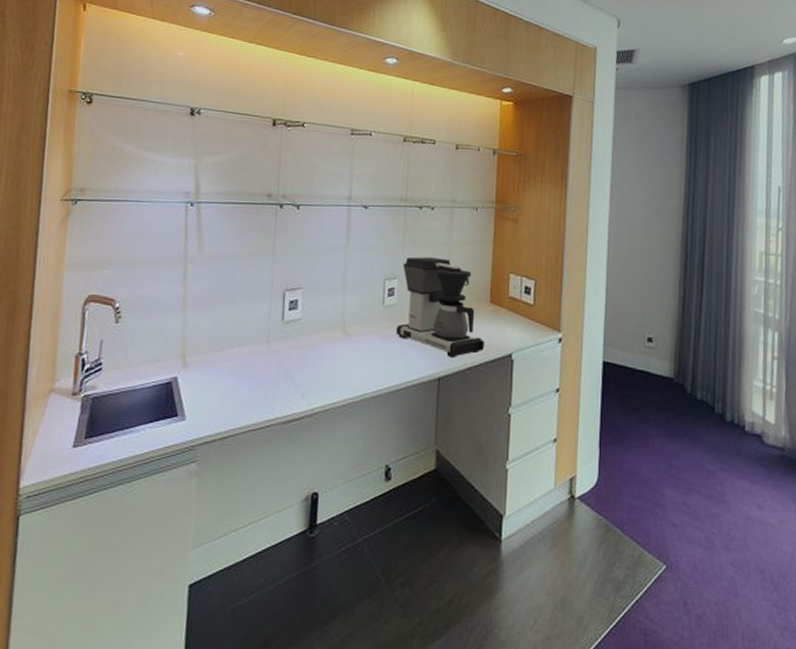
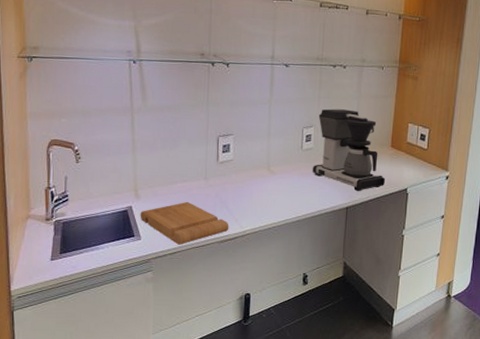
cutting board: none [186,370,294,427] -> present [140,201,229,245]

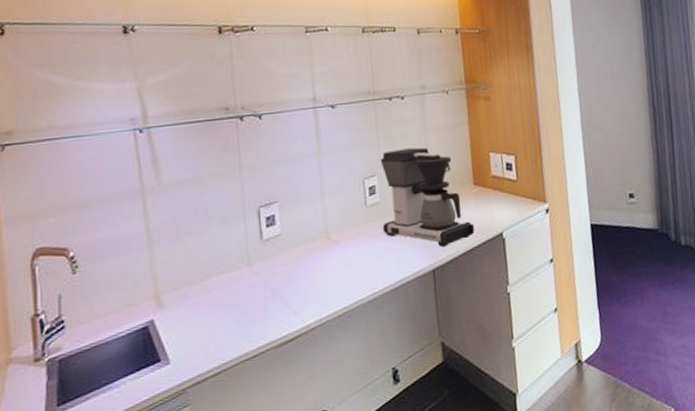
cutting board: present [140,201,229,245] -> none [165,299,287,362]

